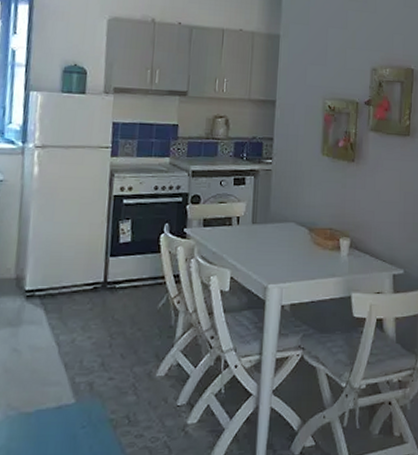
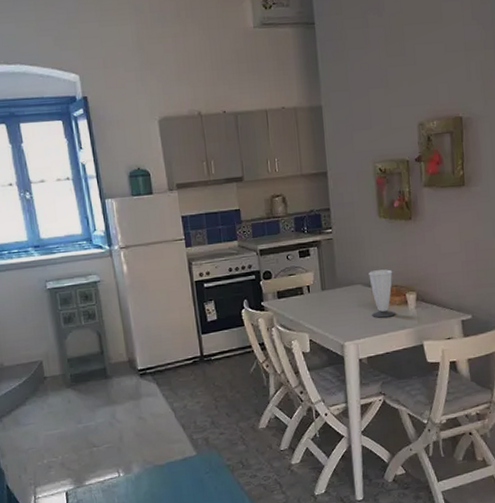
cup: none [302,209,329,262] -> present [368,269,395,318]

